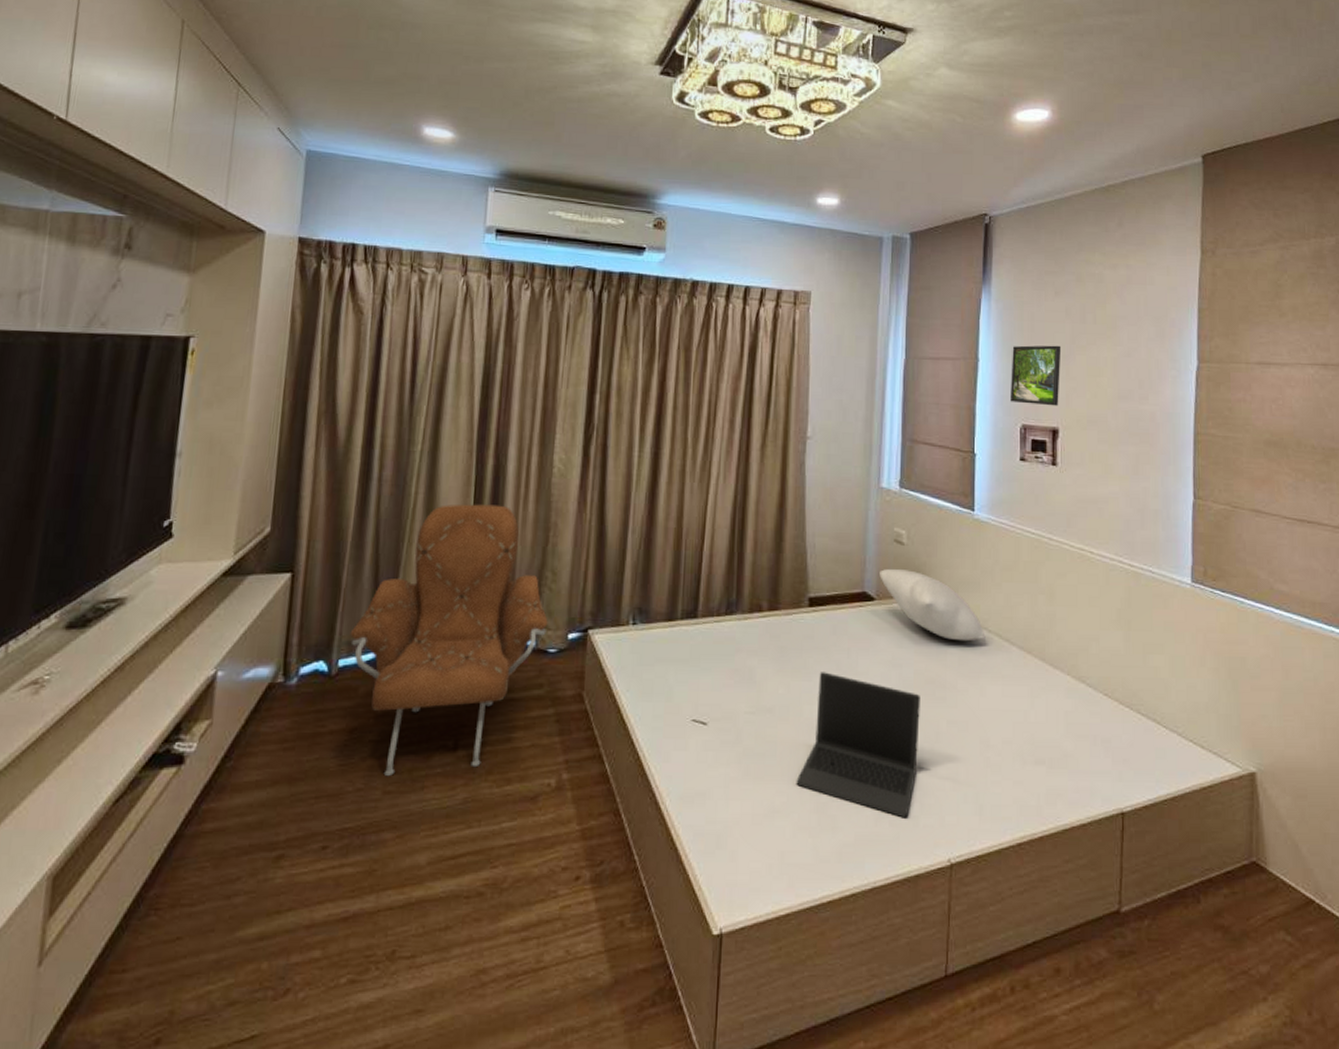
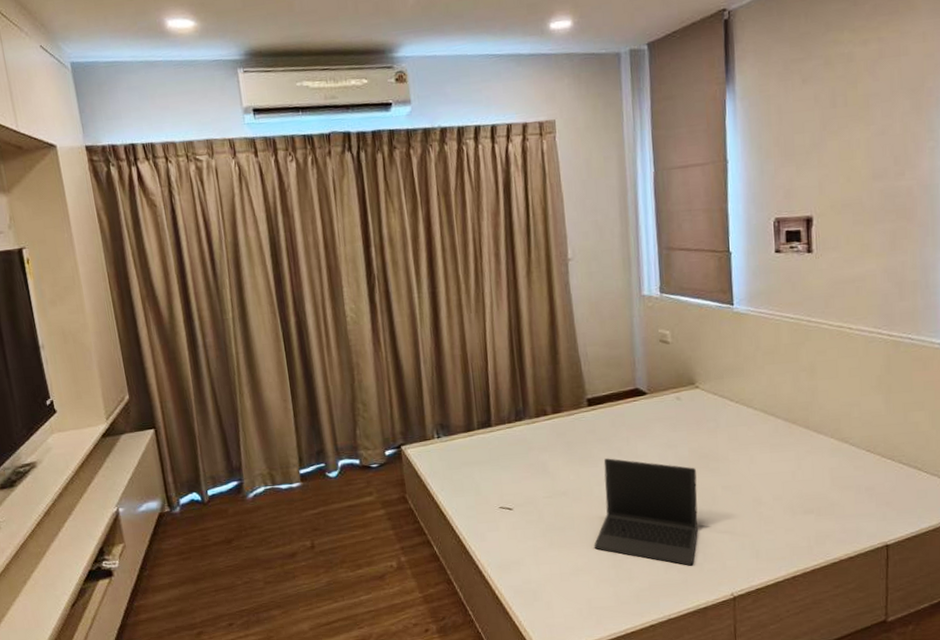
armchair: present [350,504,548,777] -> none [211,354,367,572]
pillow: present [879,568,986,642] -> none [649,364,752,420]
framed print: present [1011,345,1062,406] -> none [761,134,812,198]

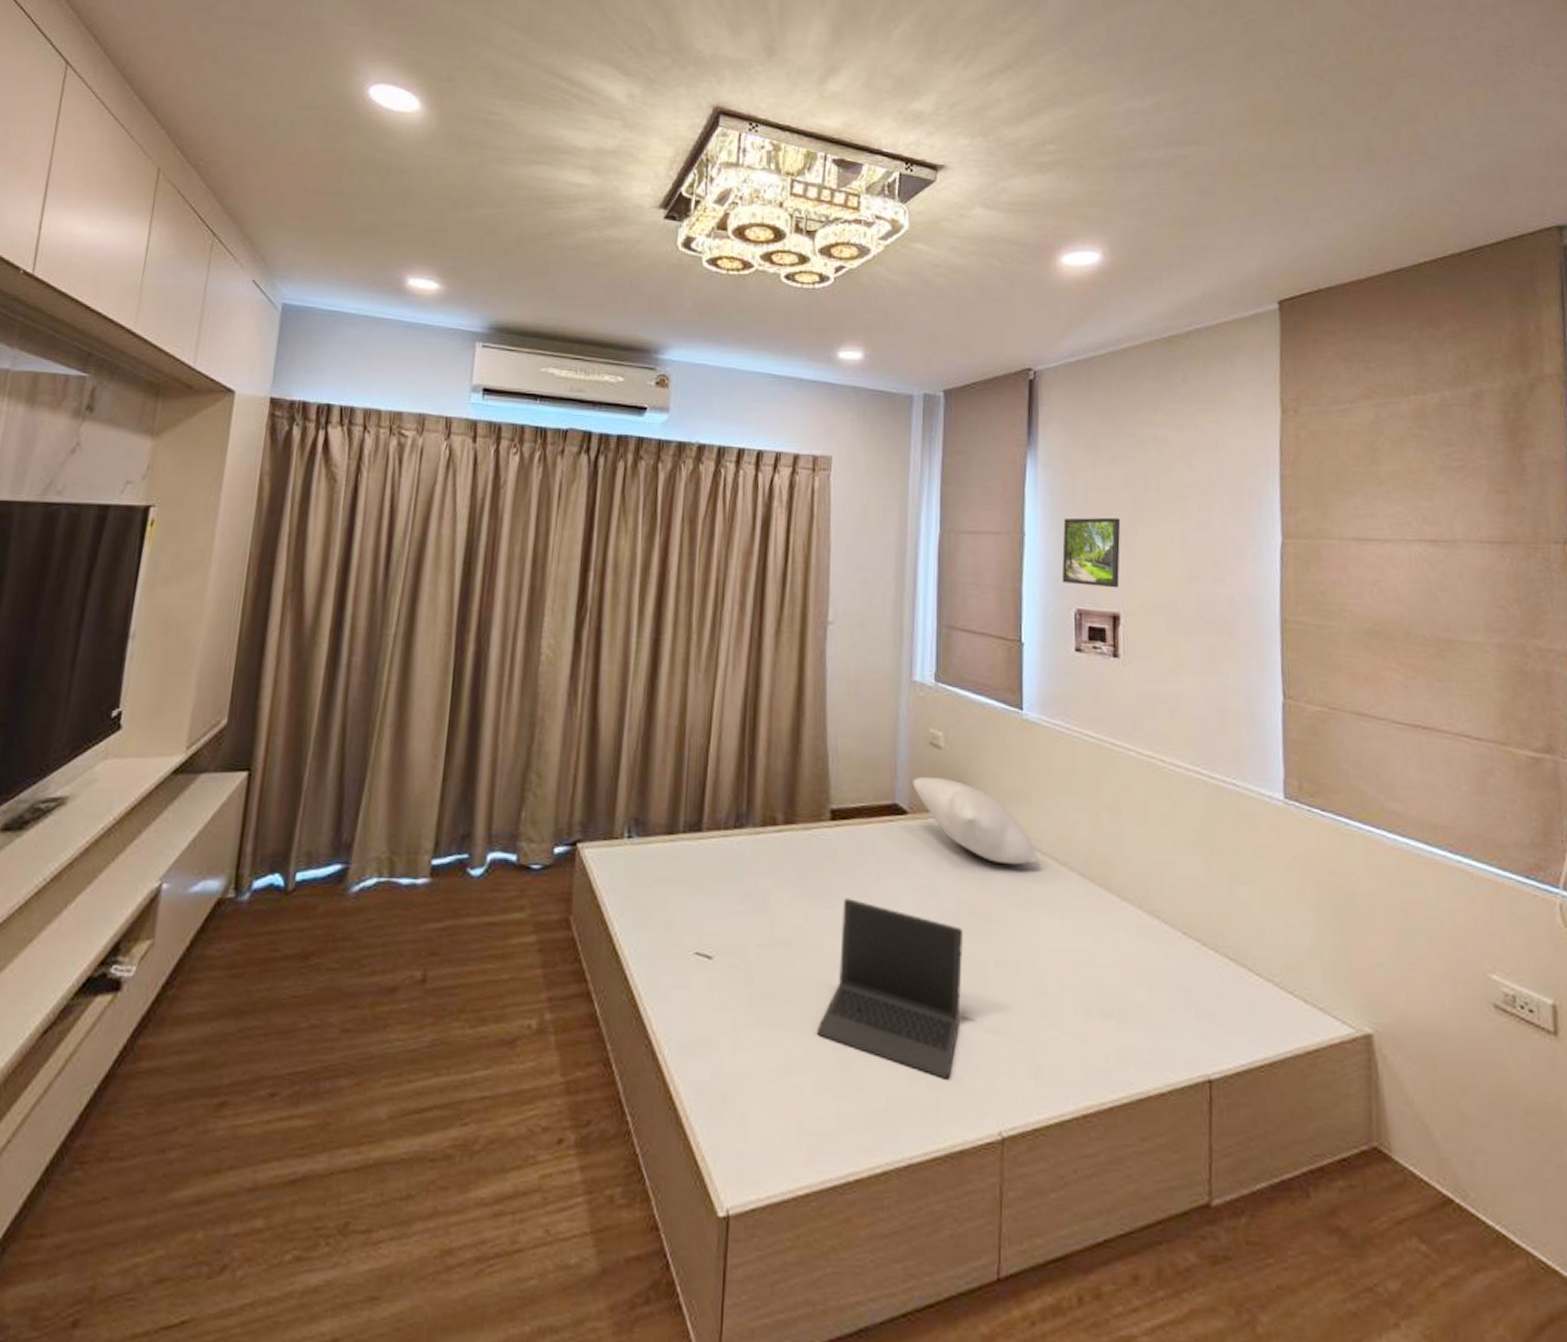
pillow: none [649,364,752,420] -> present [913,776,1039,865]
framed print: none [761,134,812,198] -> present [1062,517,1121,588]

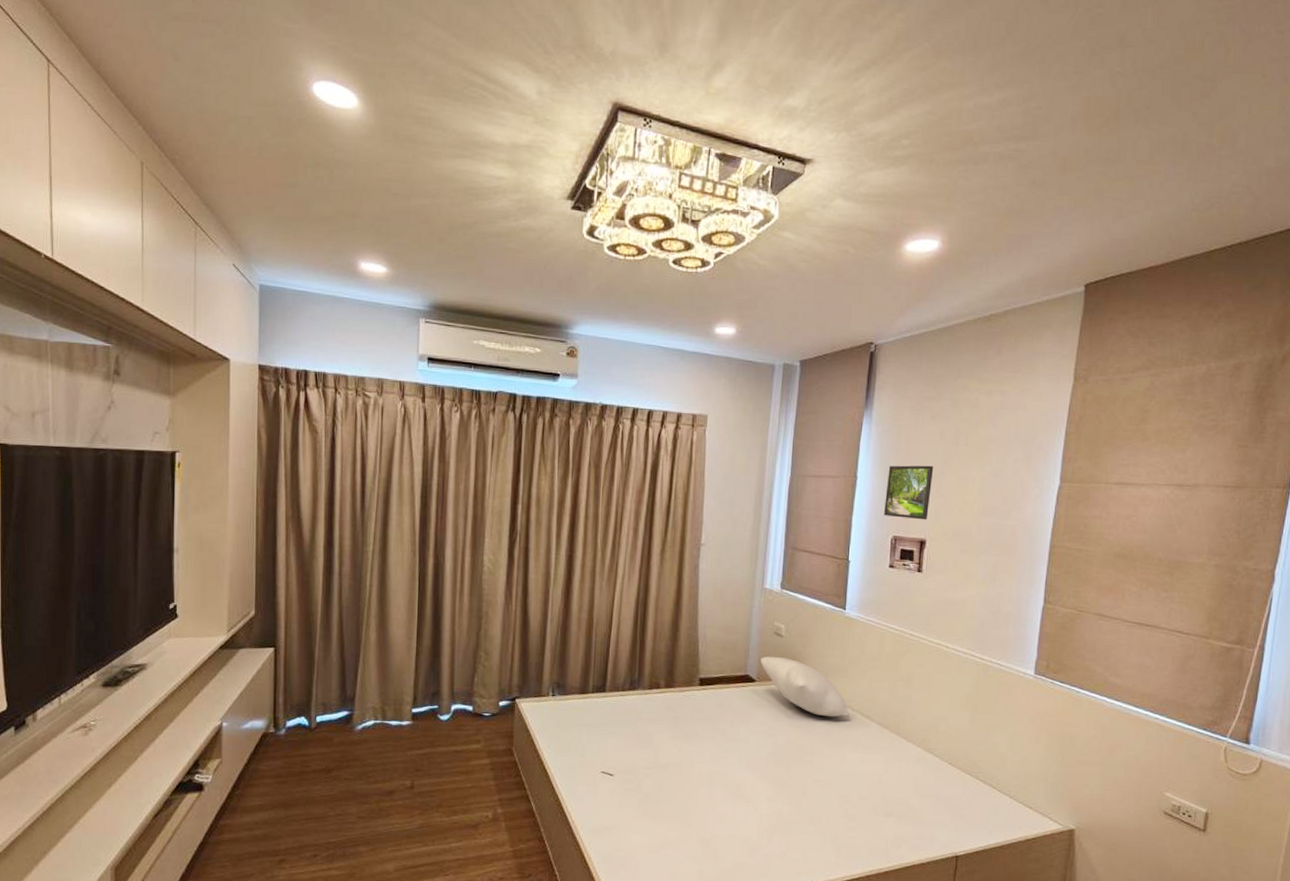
laptop: present [816,898,962,1080] -> none [685,738,791,853]

